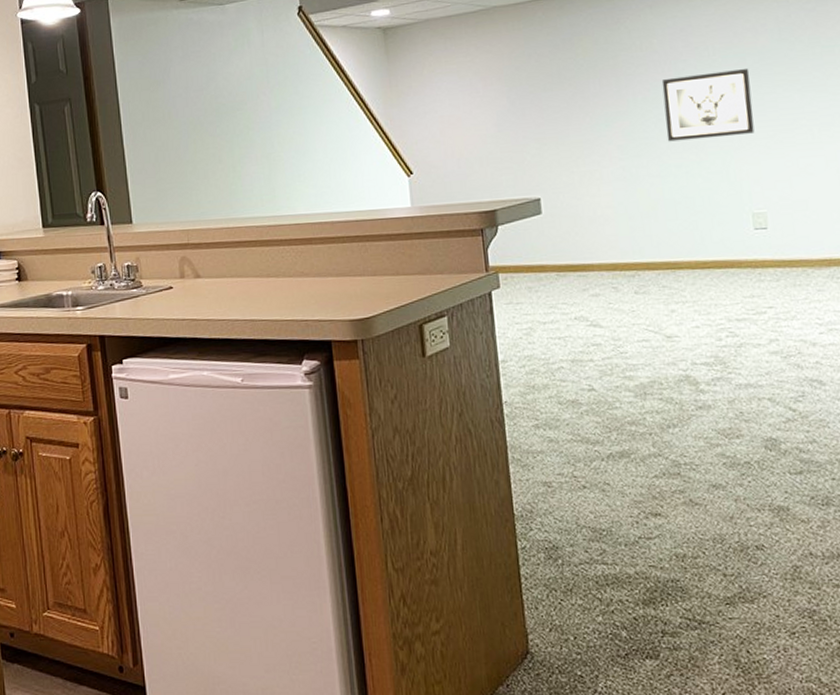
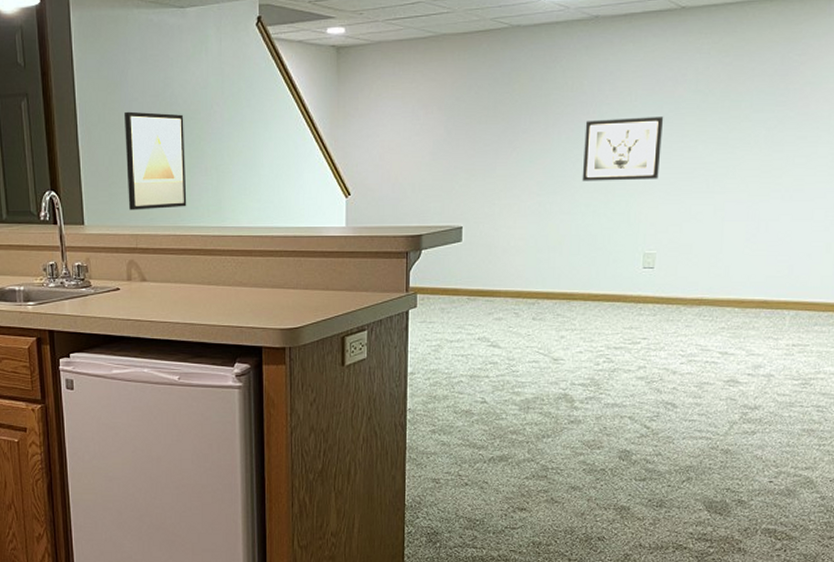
wall art: none [169,106,239,206] -> present [125,111,187,211]

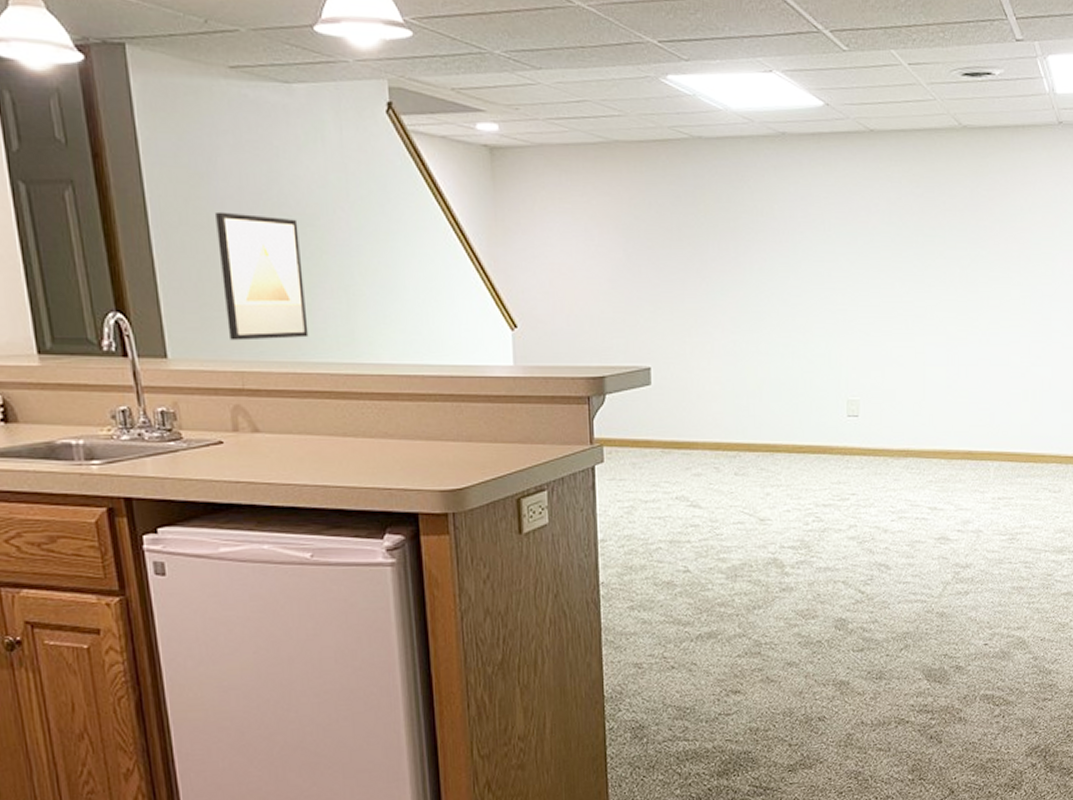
wall art: present [582,115,664,181] -> none [778,248,859,319]

